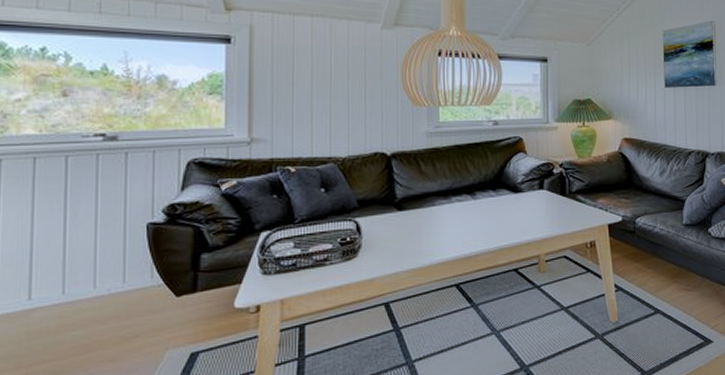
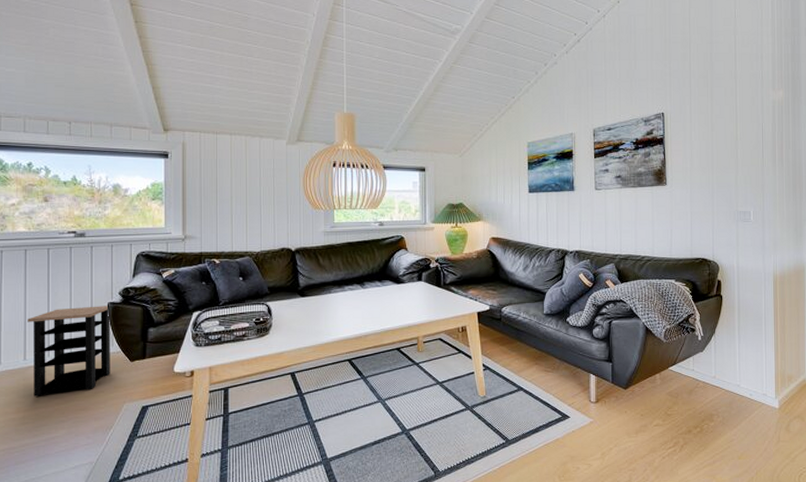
side table: none [35,227,150,347] -> present [27,306,110,397]

